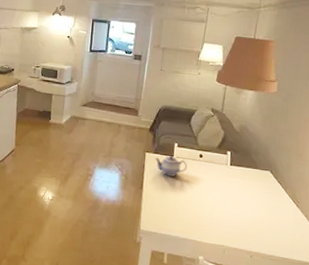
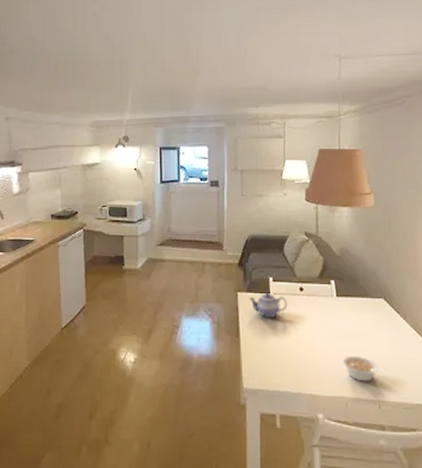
legume: none [226,214,261,236] -> present [342,356,386,382]

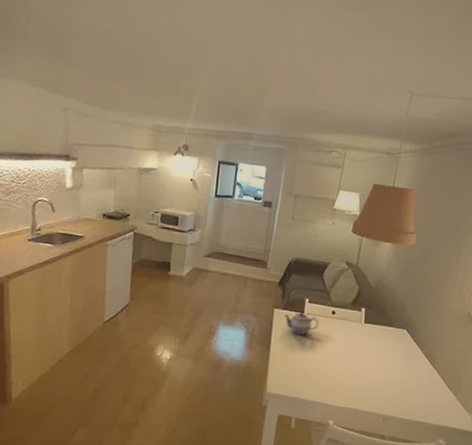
legume: present [342,356,386,382] -> none [358,375,395,399]

